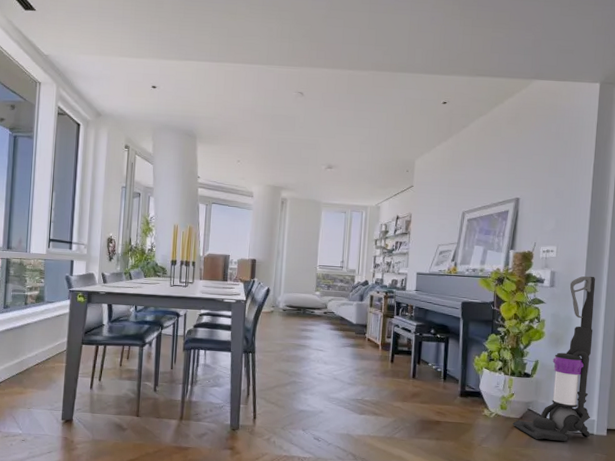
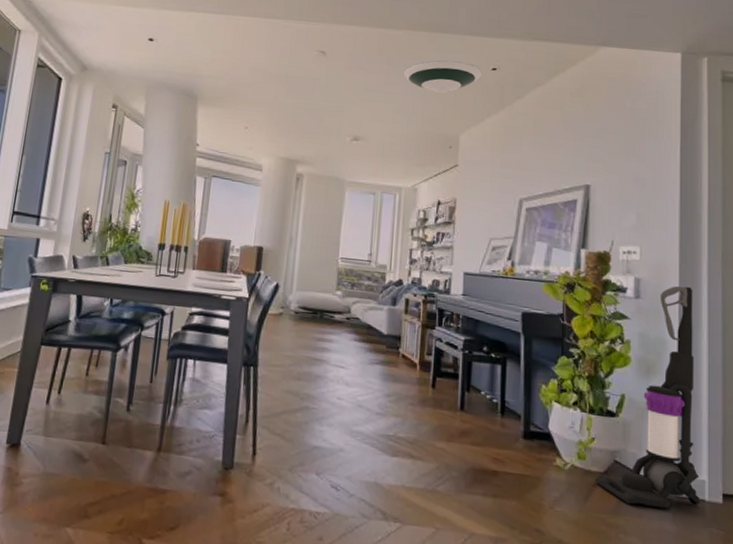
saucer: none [368,96,435,125] -> present [403,60,482,94]

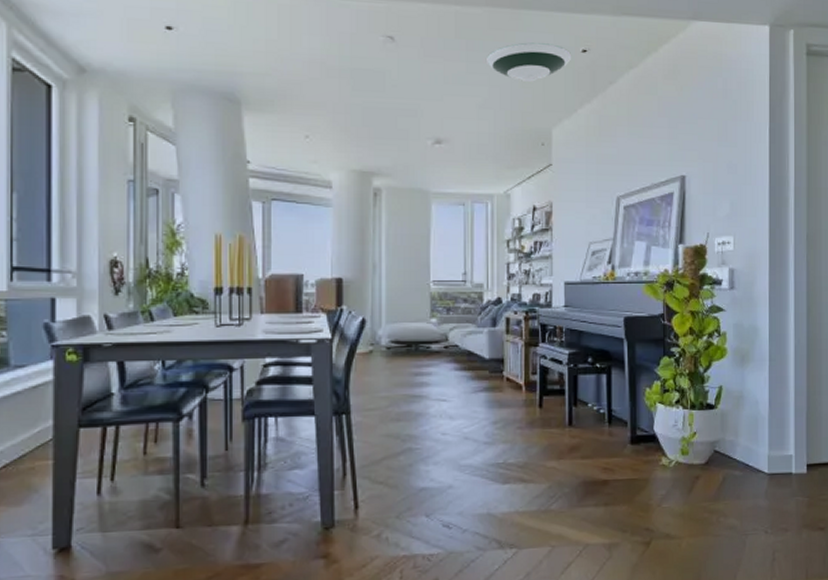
vacuum cleaner: present [595,286,700,508] -> none [697,272,788,490]

